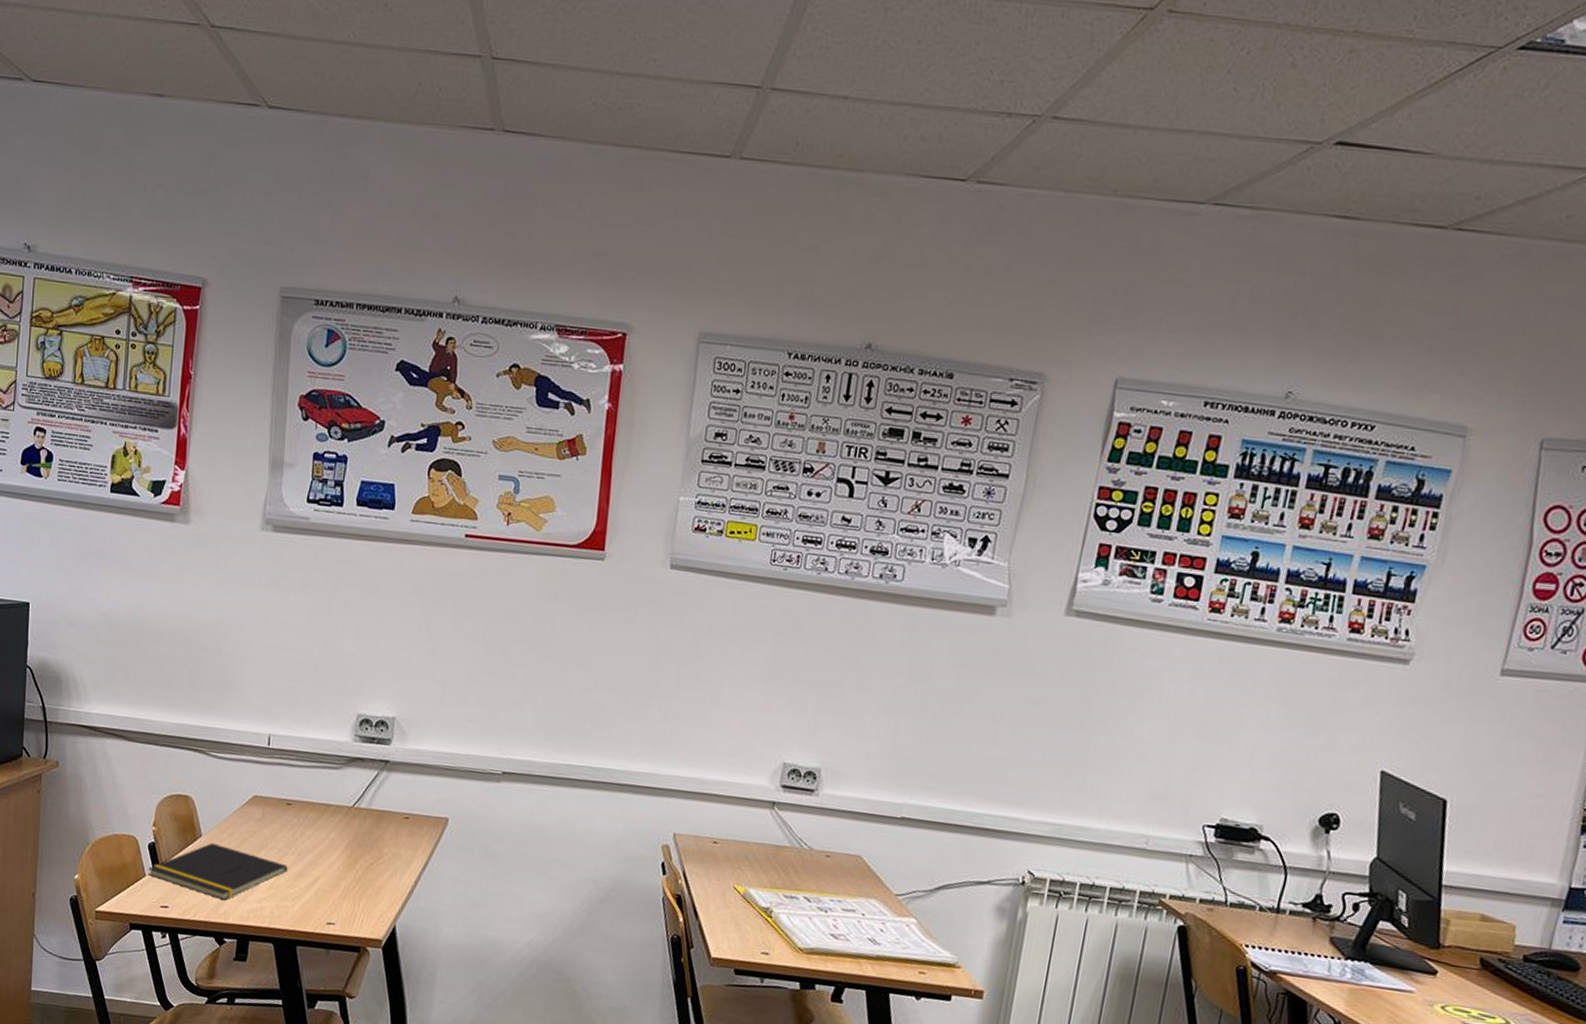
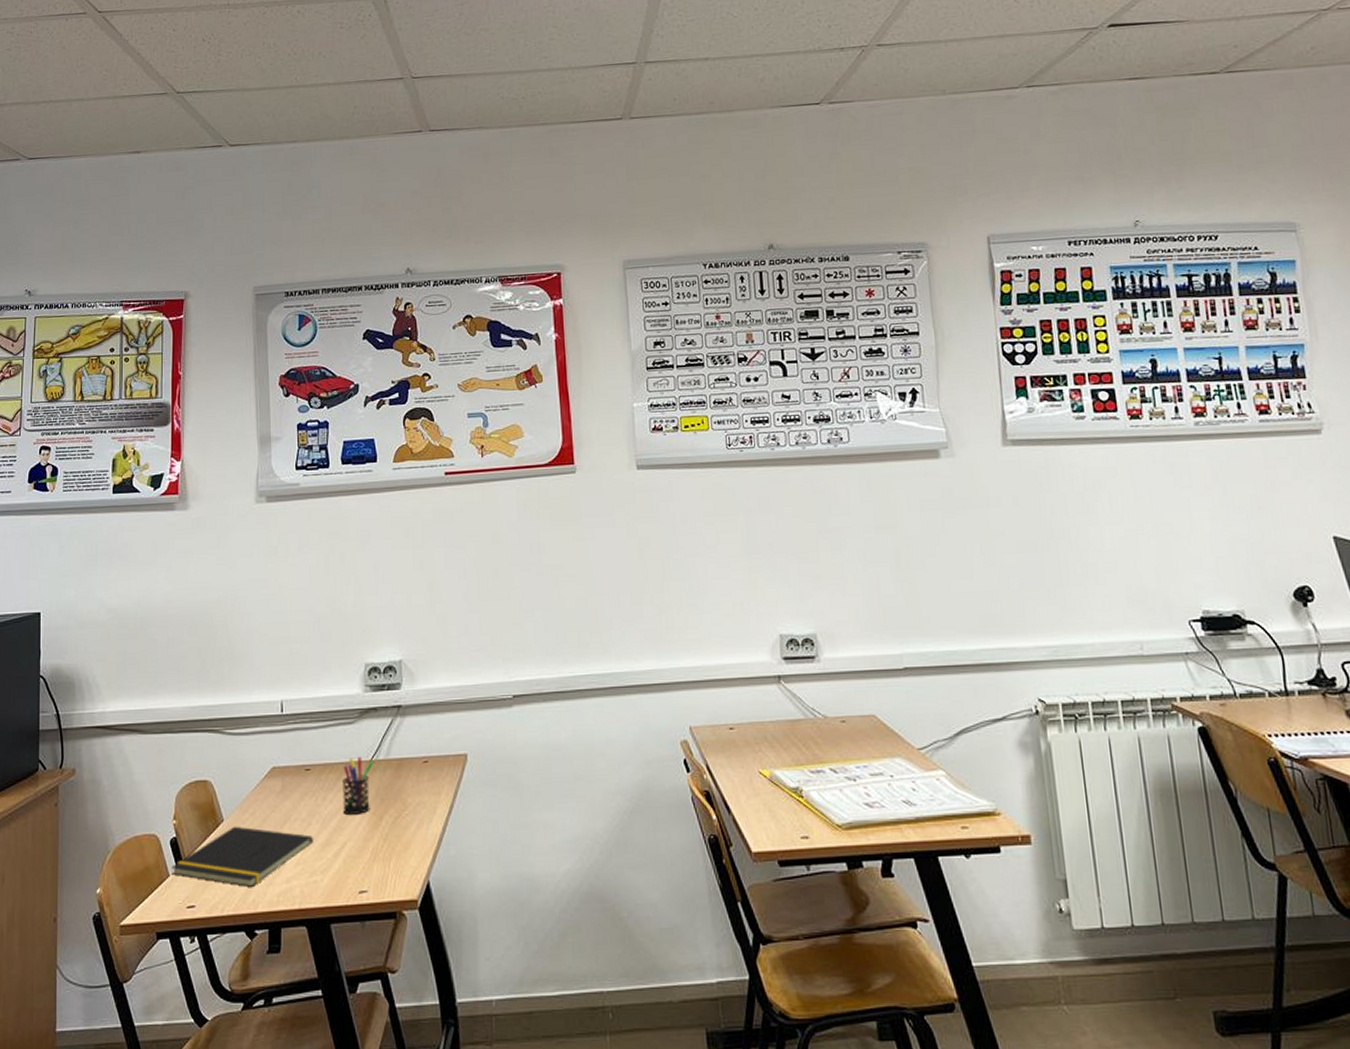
pen holder: none [320,801,356,854] -> present [342,756,374,814]

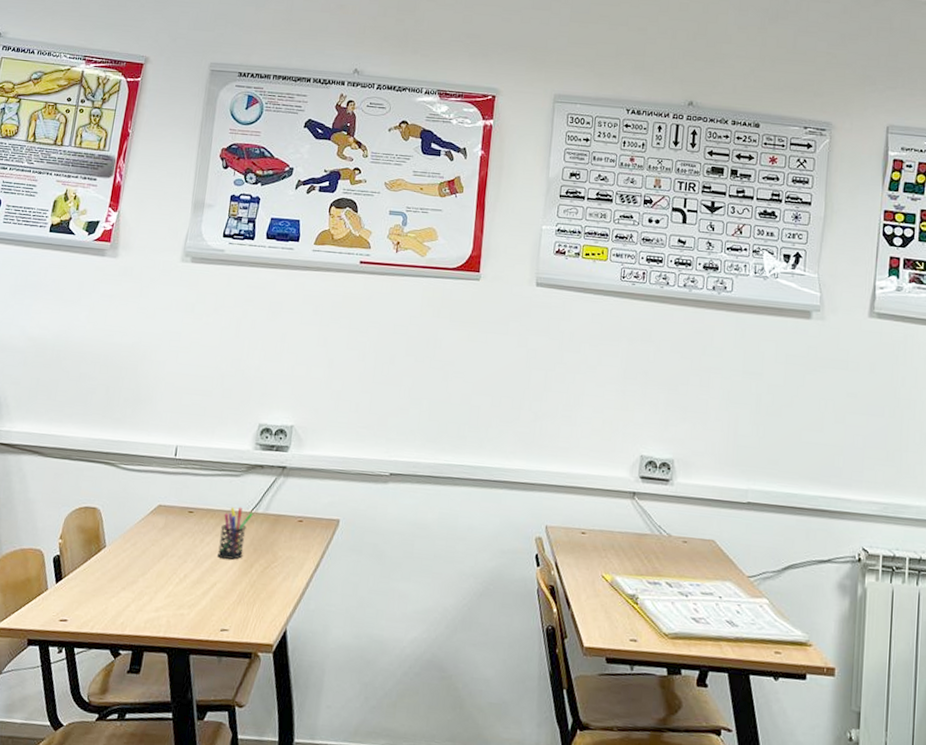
notepad: present [172,826,313,887] -> none [50,553,186,611]

